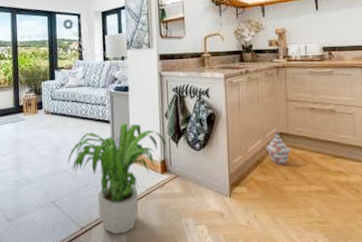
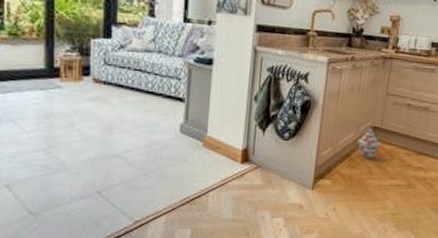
potted plant: present [67,122,167,234] -> none [121,102,252,228]

